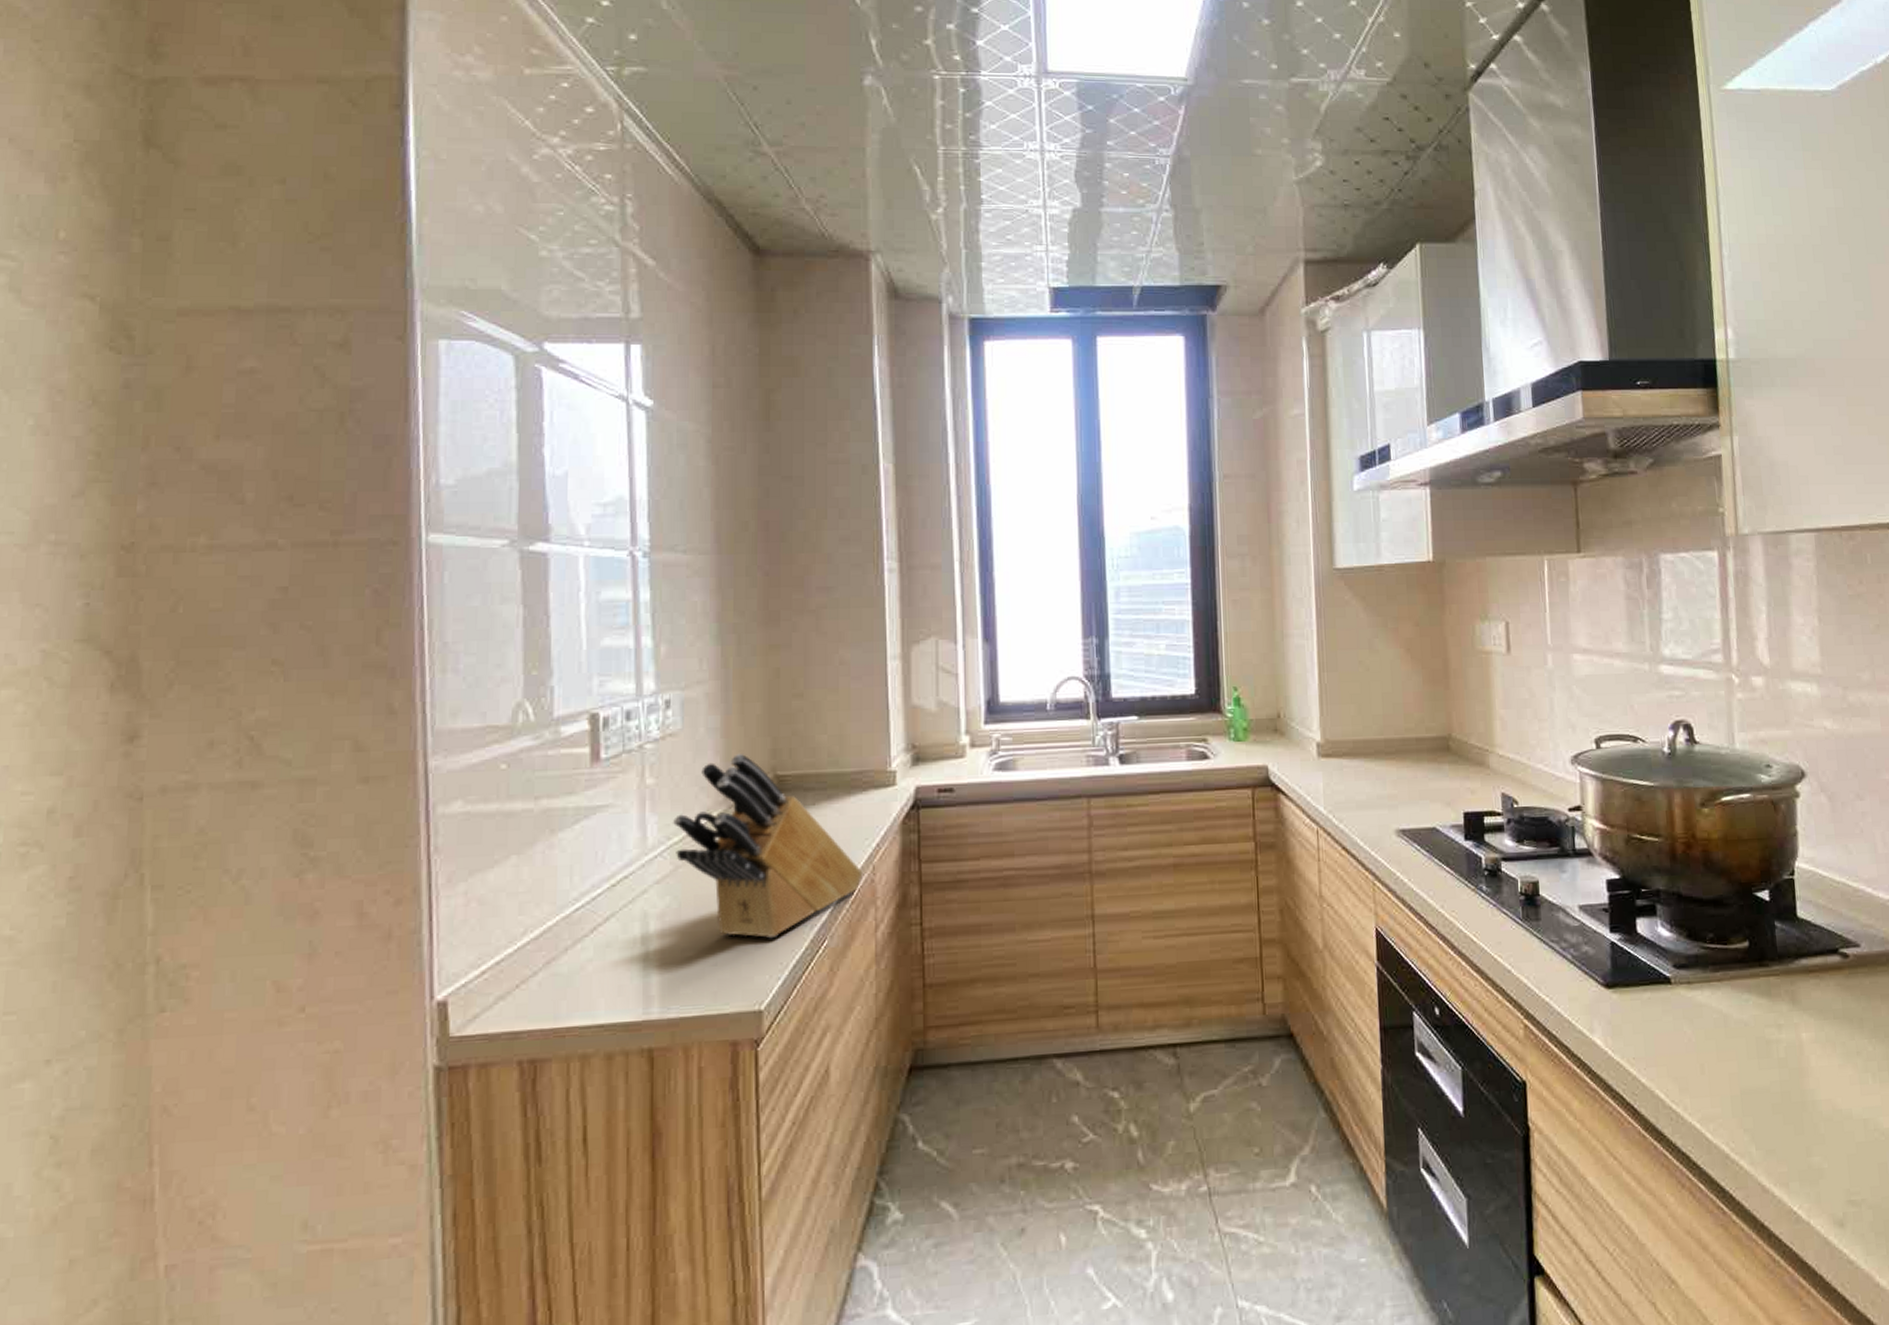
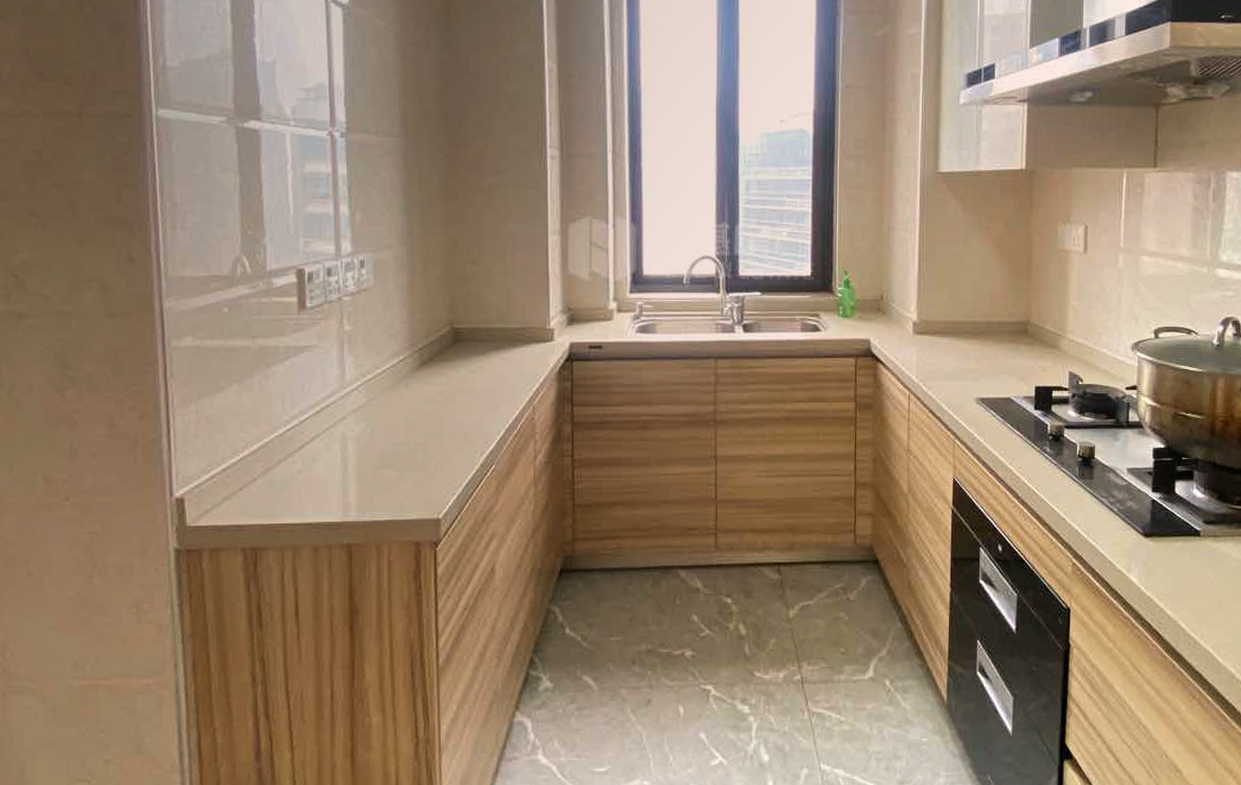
knife block: present [673,753,863,939] -> none [367,307,525,462]

